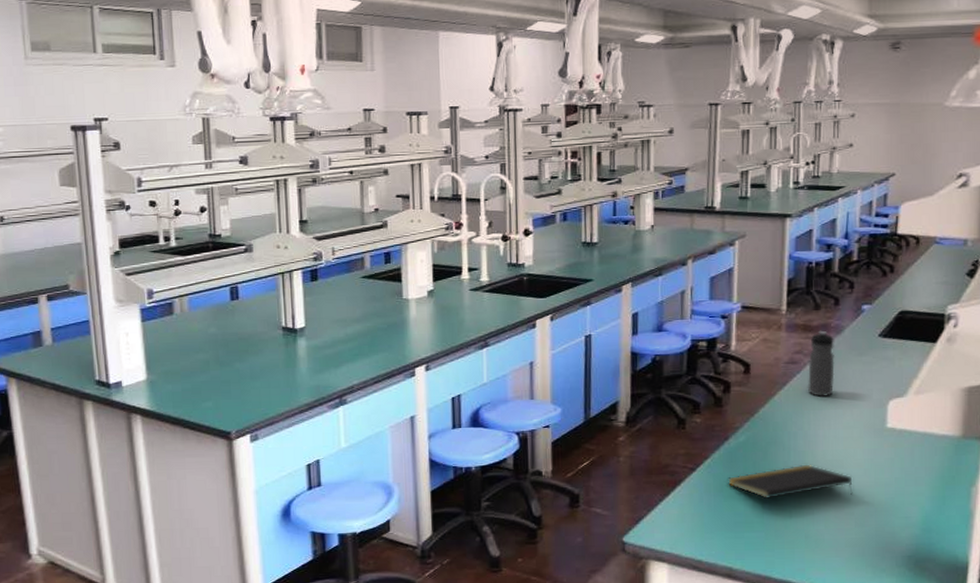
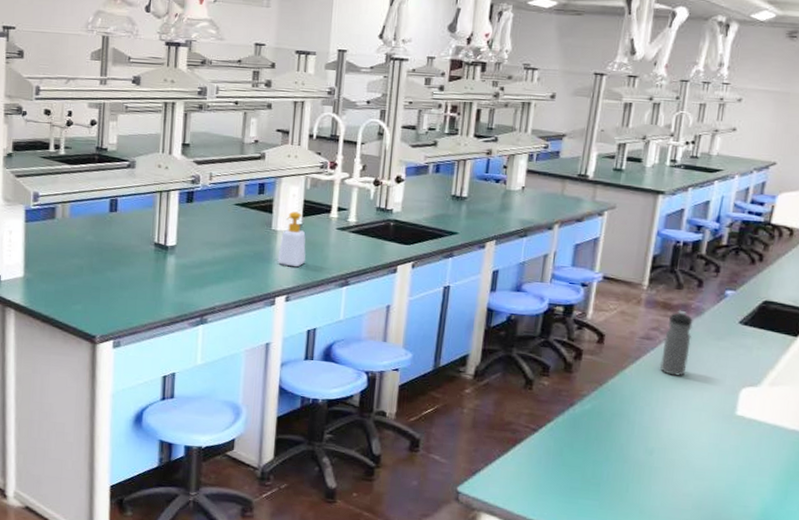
soap bottle: none [412,277,441,335] -> present [277,211,306,267]
notepad: present [728,464,853,499] -> none [568,439,694,476]

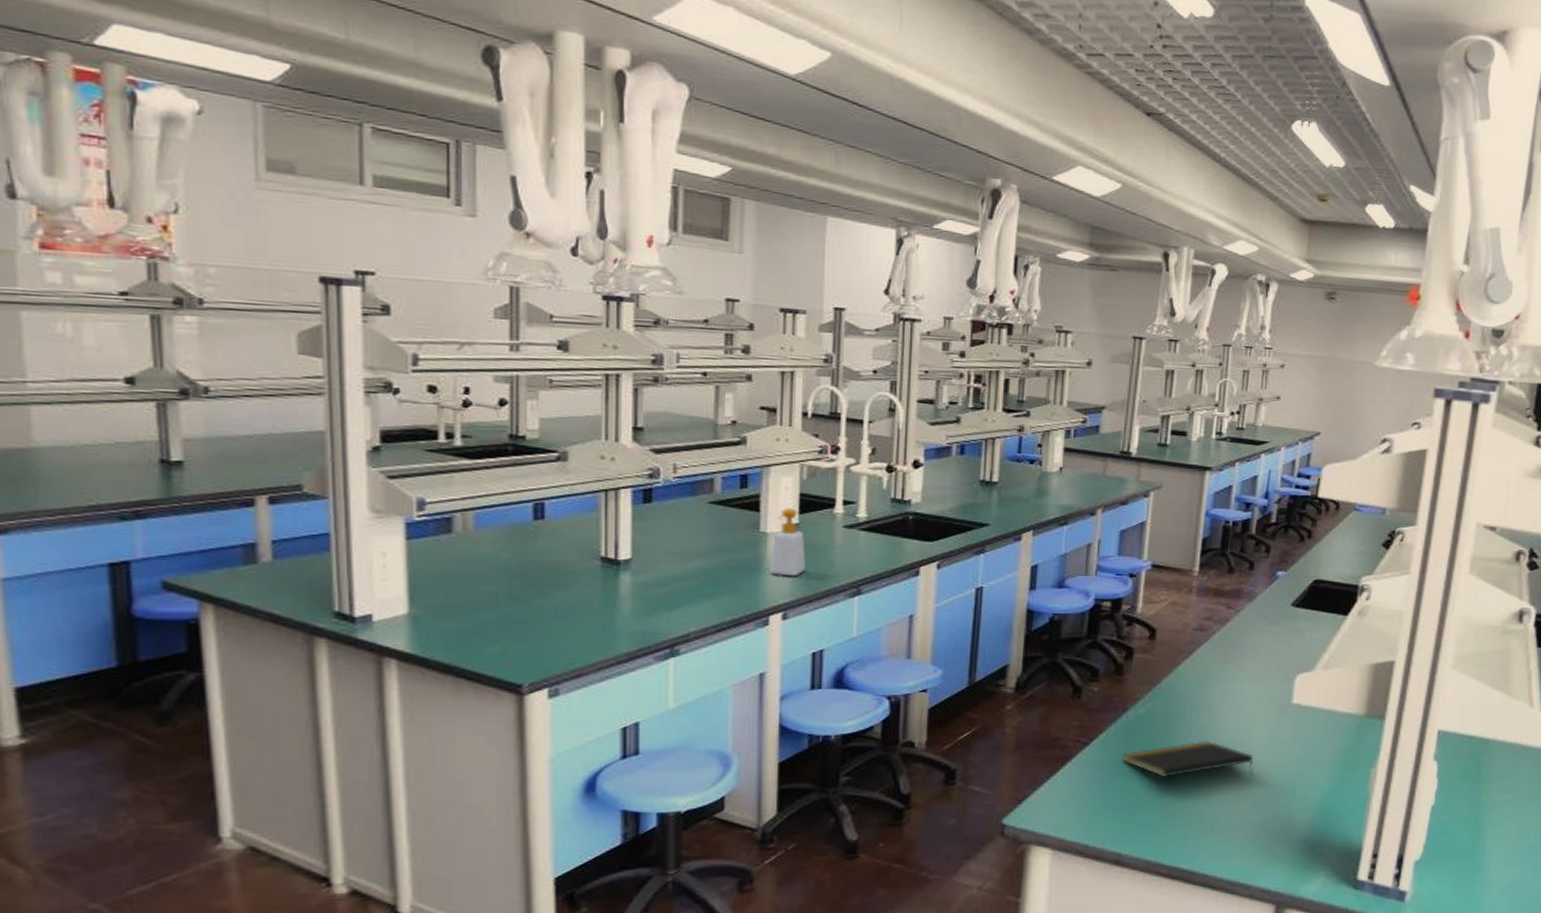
notepad: none [568,439,694,476] -> present [1123,740,1253,777]
water bottle: present [659,310,693,376] -> none [1214,596,1246,668]

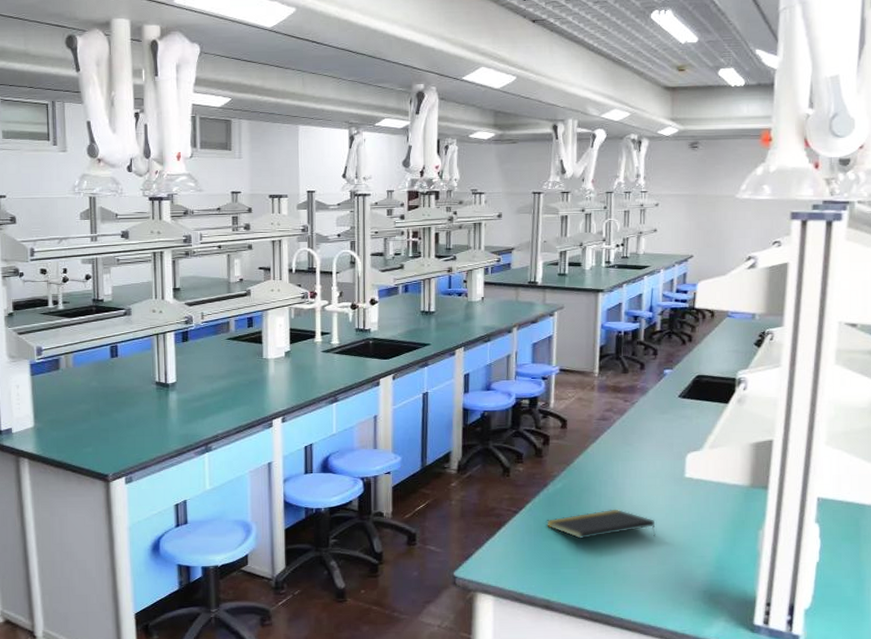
soap bottle: present [769,508,805,577] -> none [271,340,296,390]

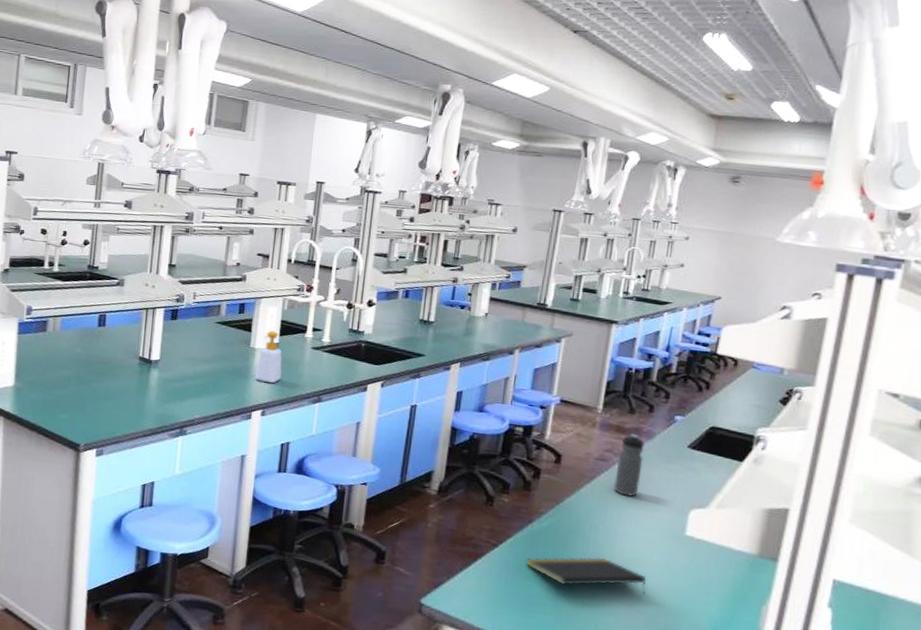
soap bottle: none [271,340,296,390] -> present [254,330,282,384]
water bottle: none [616,391,640,449] -> present [613,433,645,497]

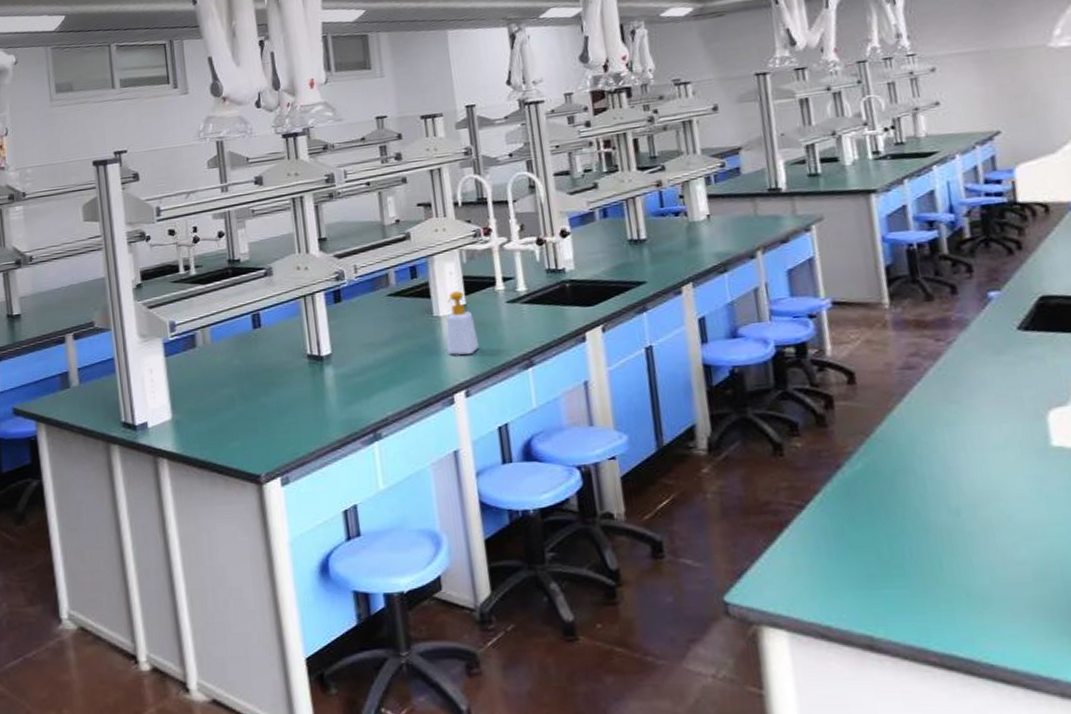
notepad: present [527,557,646,594] -> none [848,497,1022,544]
water bottle: present [613,433,645,497] -> none [928,325,970,409]

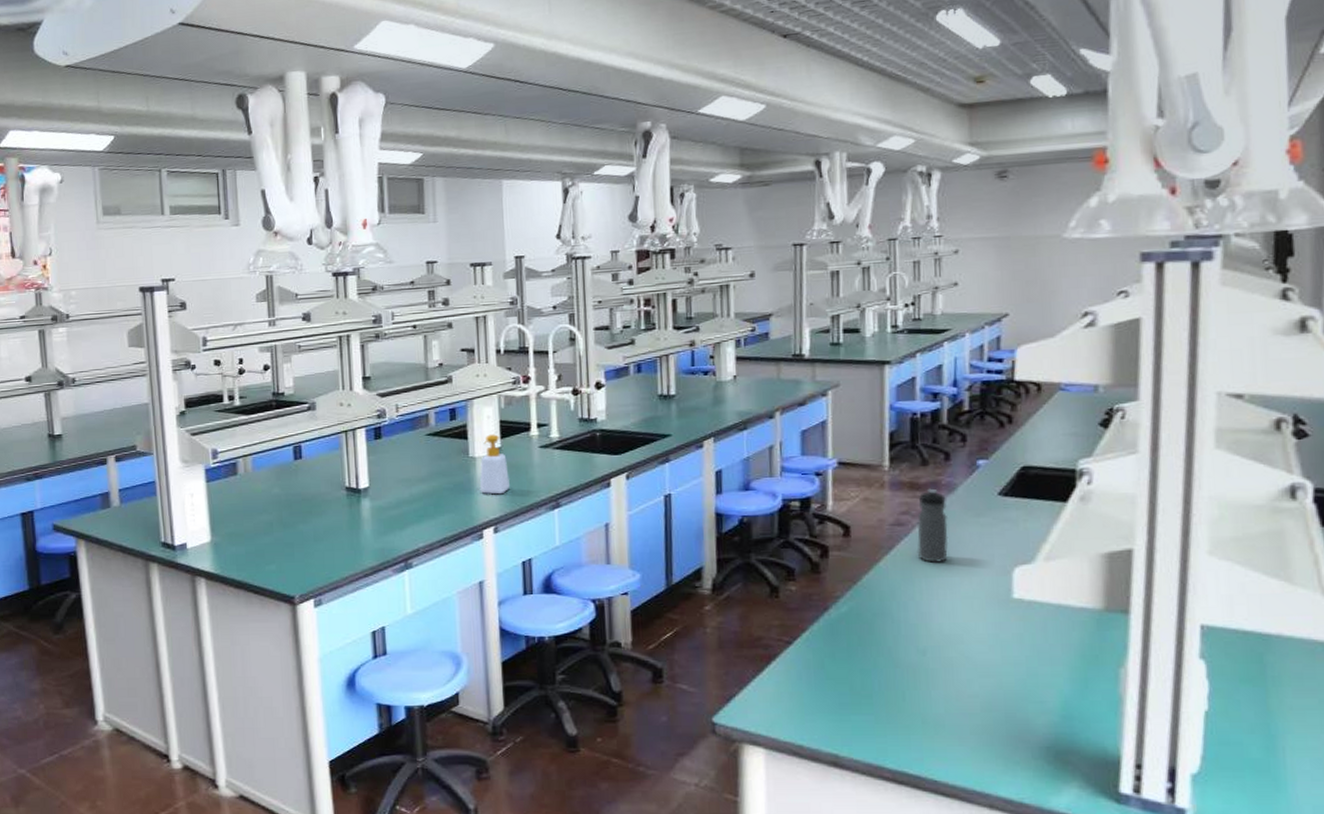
water bottle: none [928,325,970,409] -> present [916,488,949,563]

